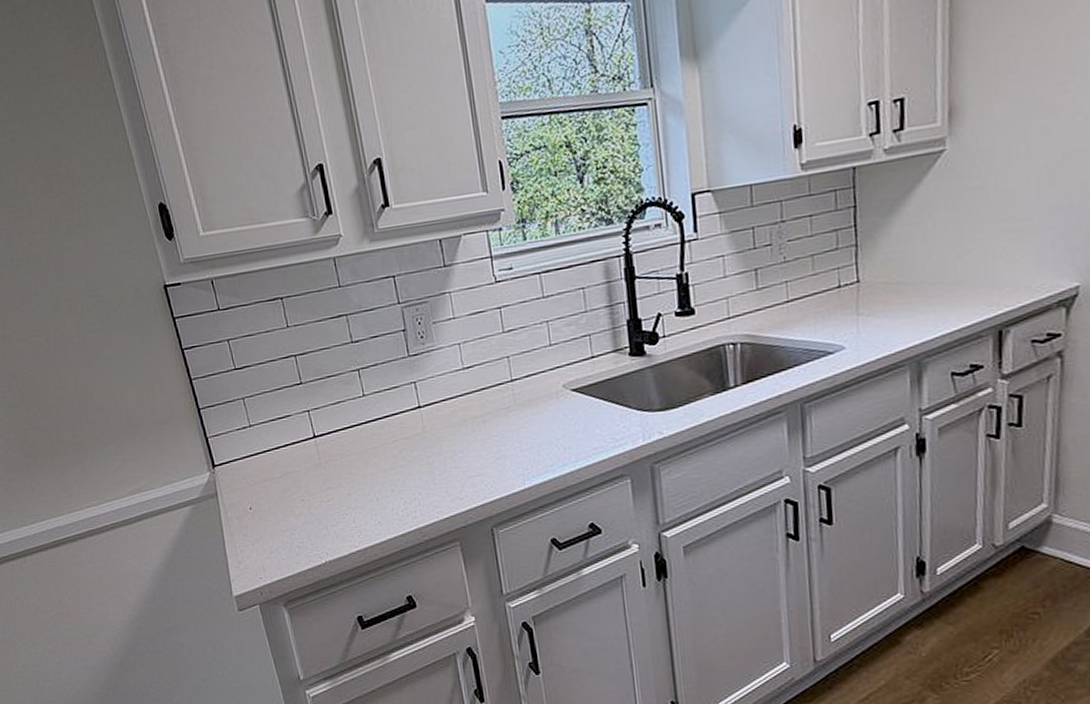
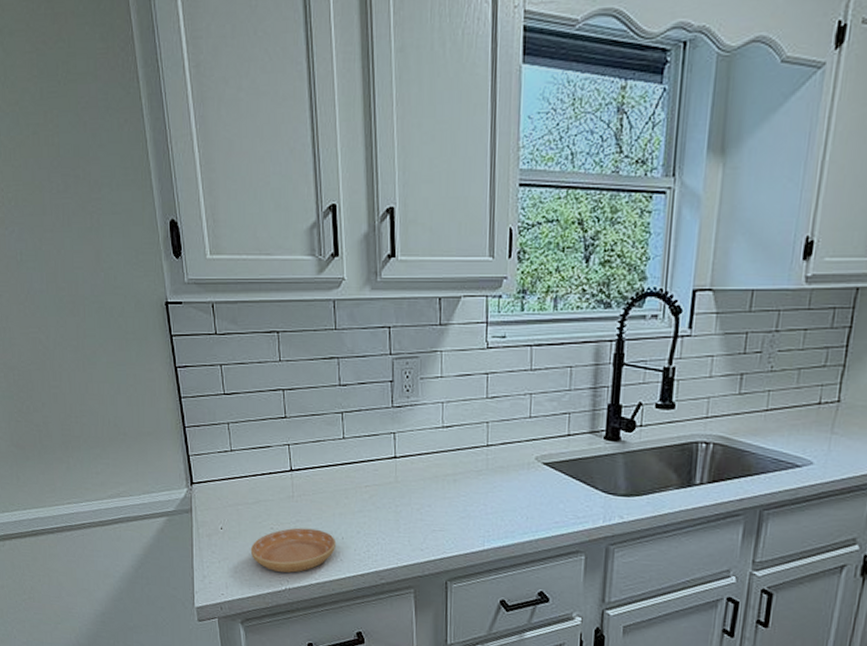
saucer: none [283,494,372,546] -> present [250,527,335,573]

